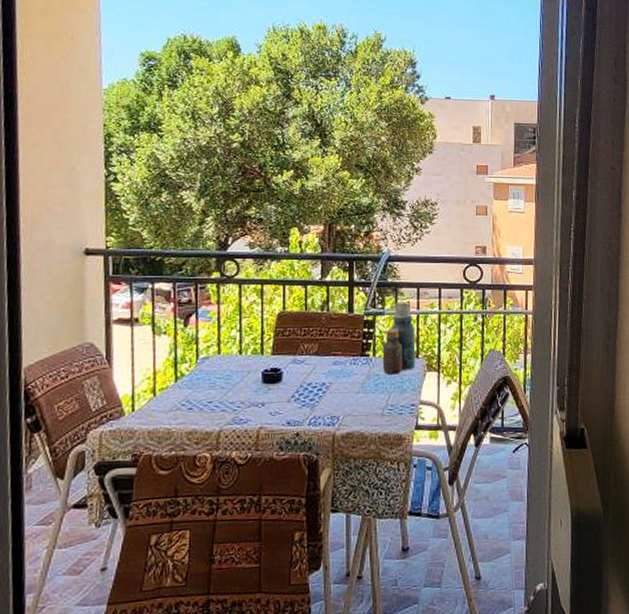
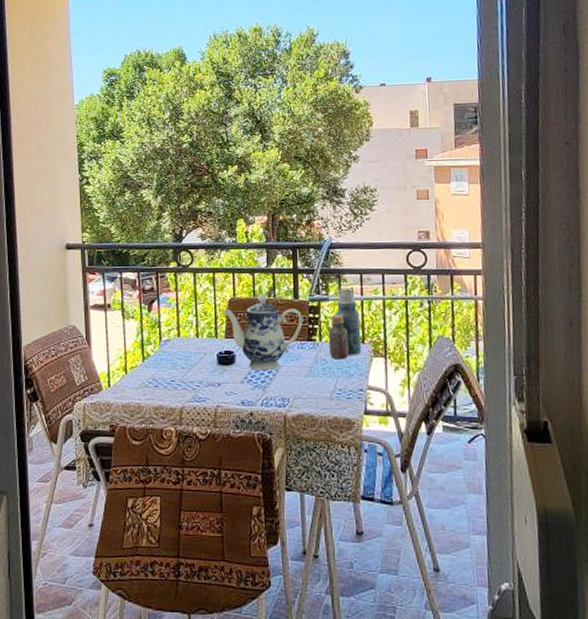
teapot: none [271,307,356,388] -> present [223,294,303,370]

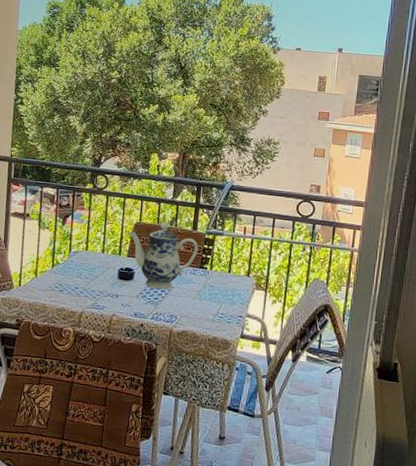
bottle: present [328,288,362,360] -> none [217,226,249,288]

